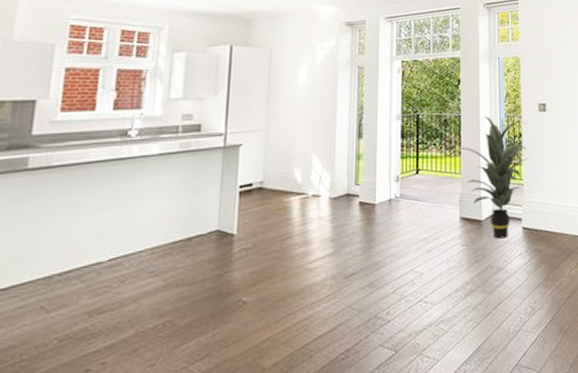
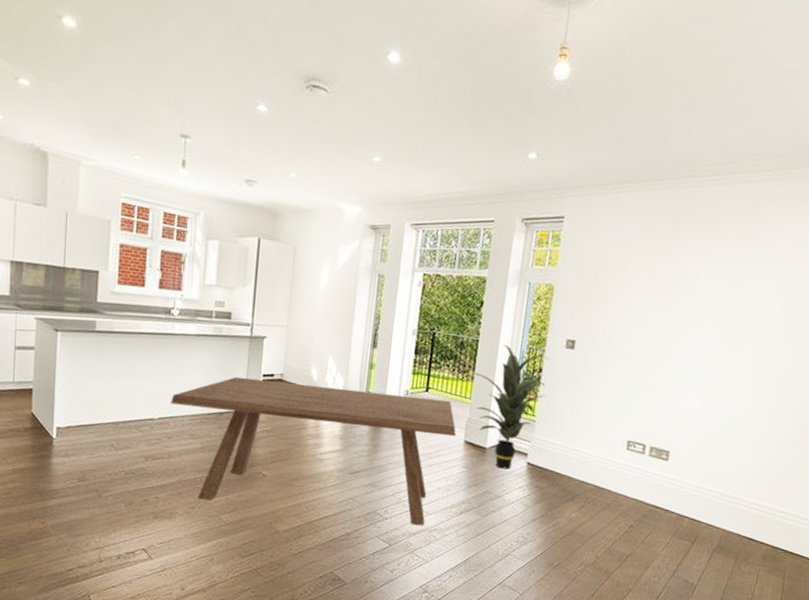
dining table: none [125,179,451,352] -> present [171,376,456,526]

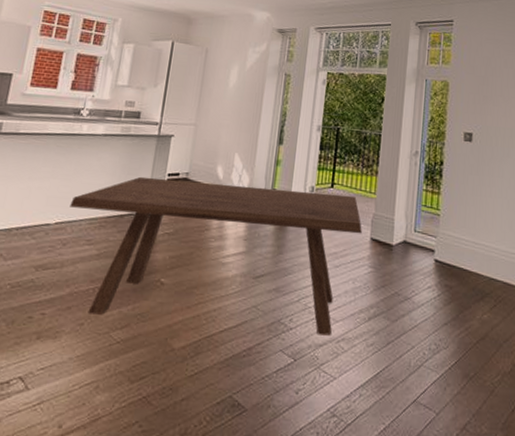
indoor plant: present [471,344,549,469] -> none [375,138,449,268]

